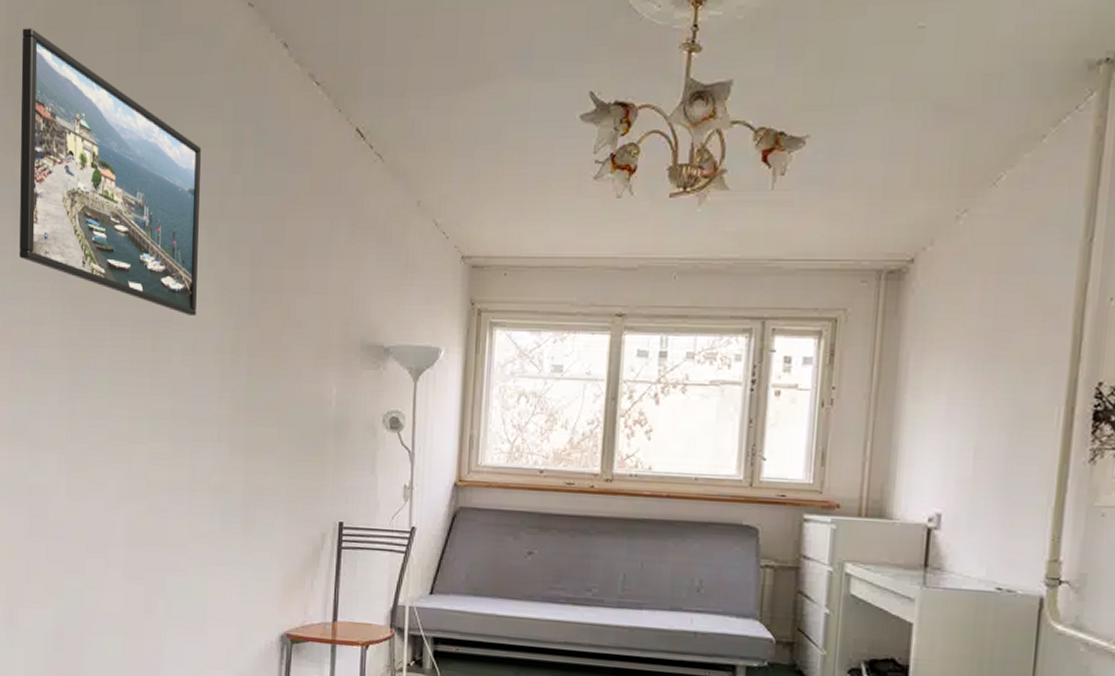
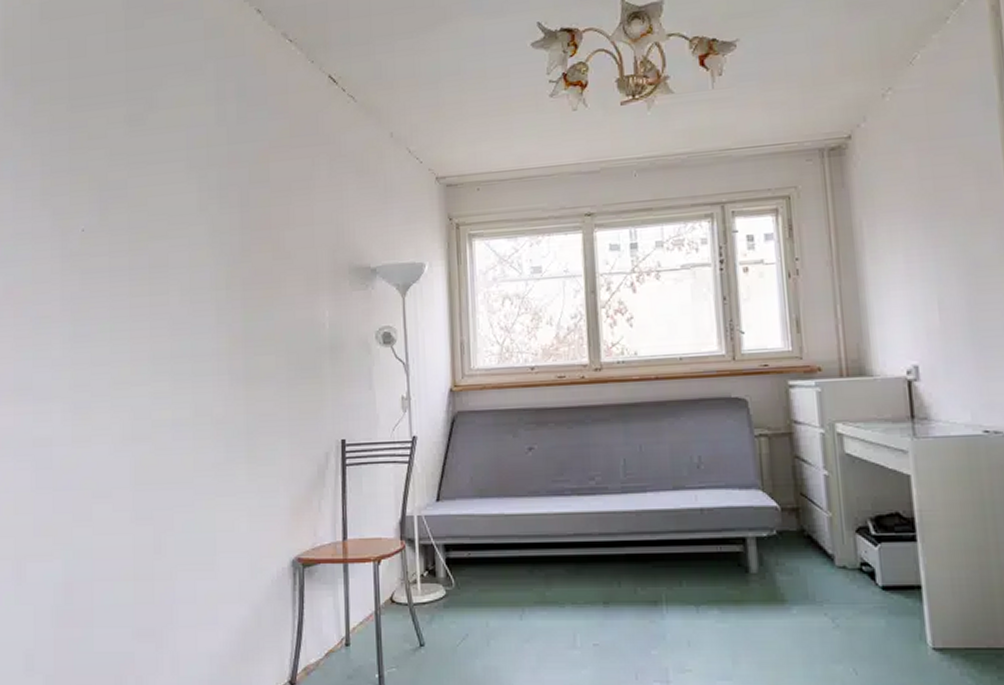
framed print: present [19,28,201,316] -> none [18,20,191,259]

